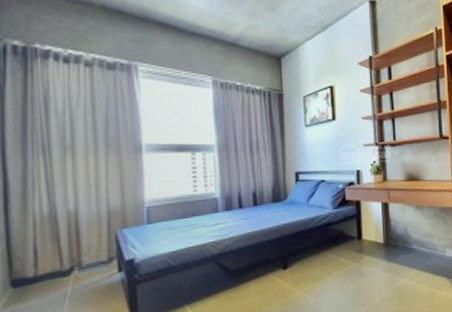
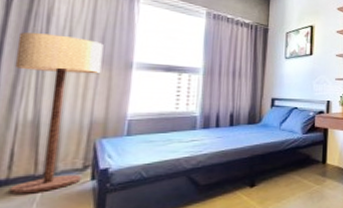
floor lamp: none [18,121,110,292] -> present [9,32,104,195]

